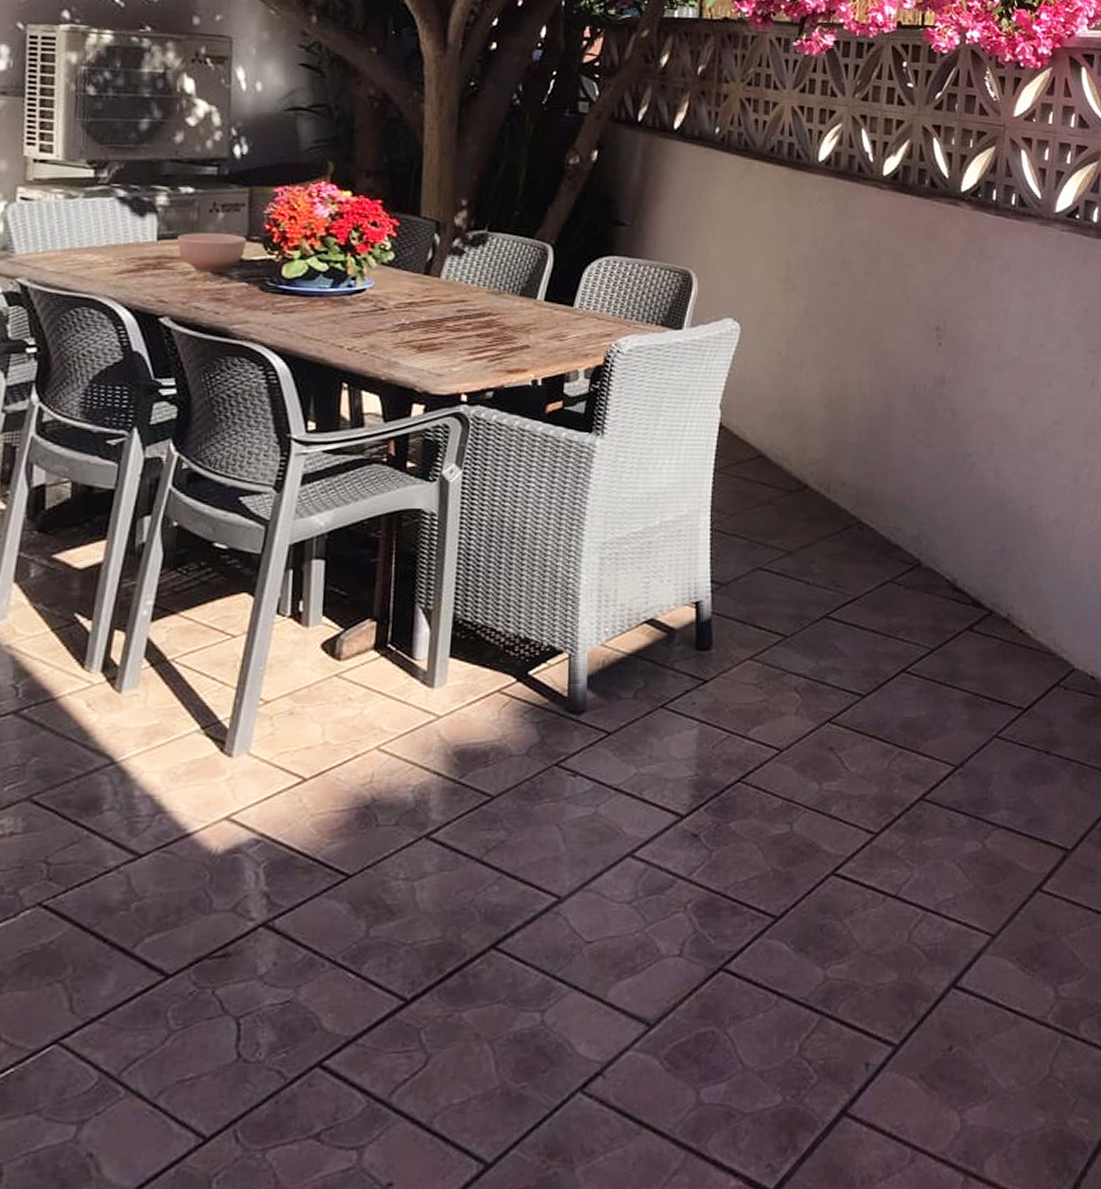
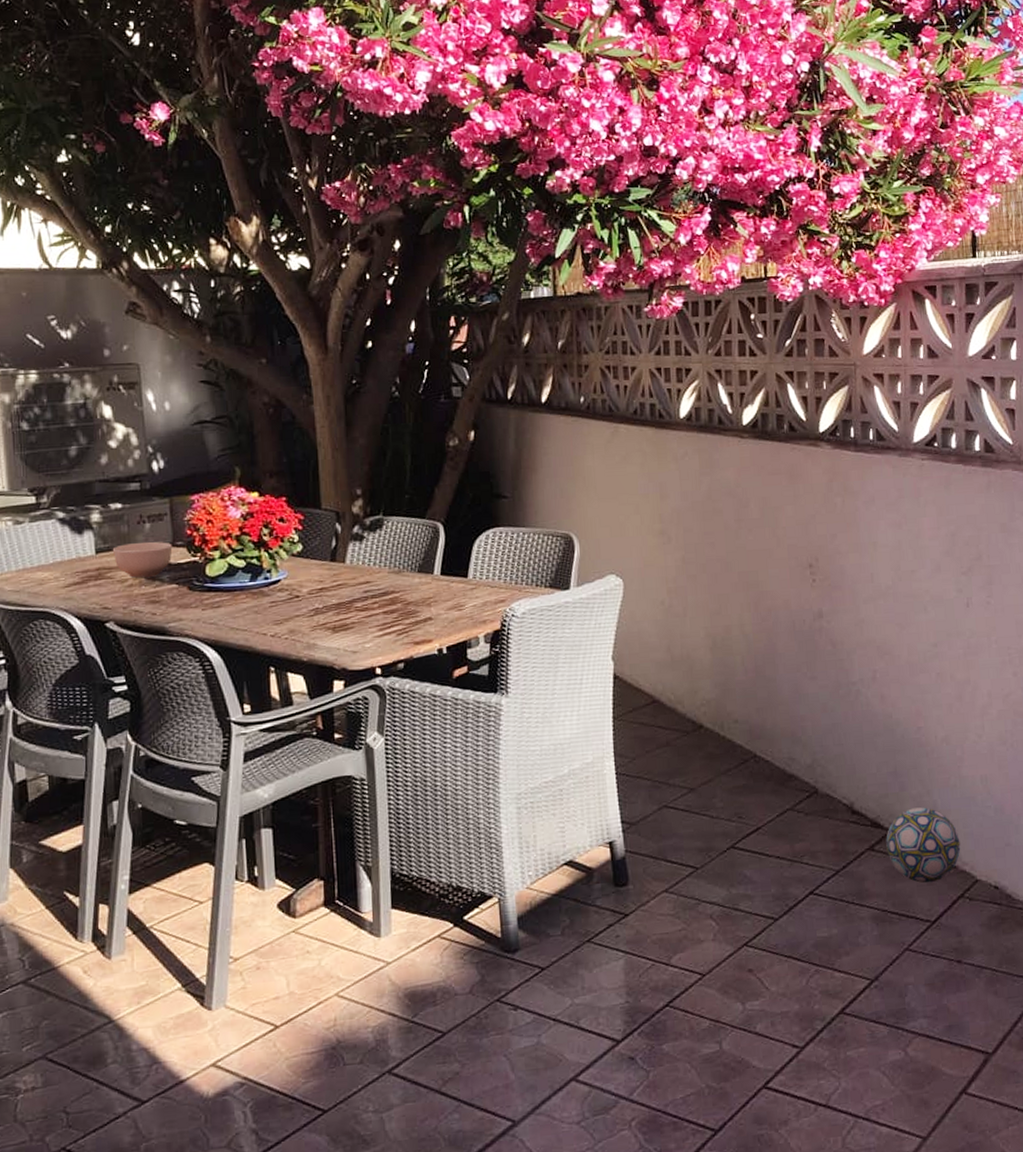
ball: none [985,589,1061,669] -> present [886,807,961,883]

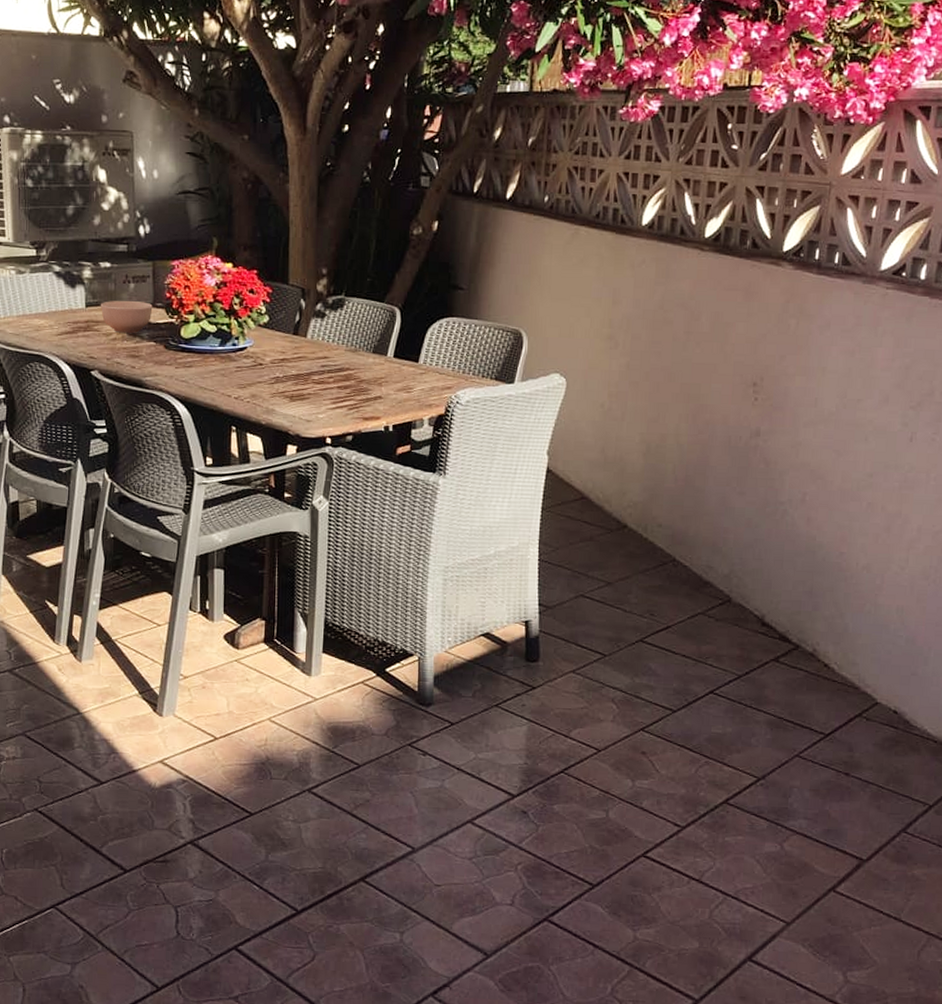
ball: present [886,807,961,883] -> none [791,628,866,699]

